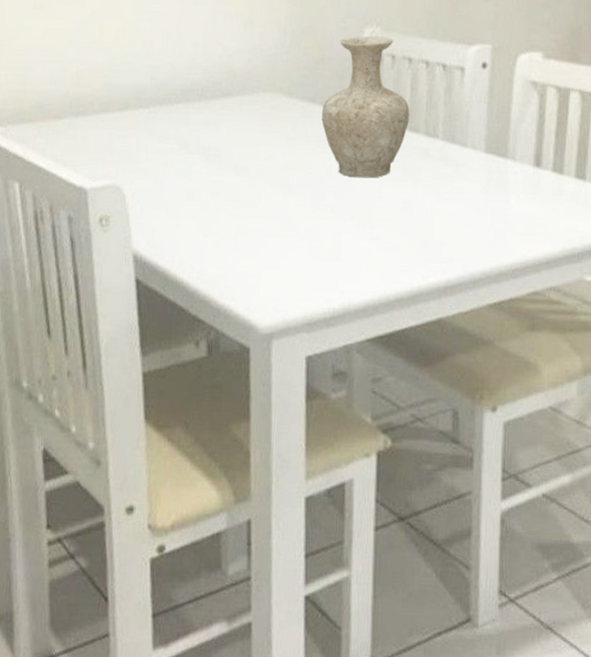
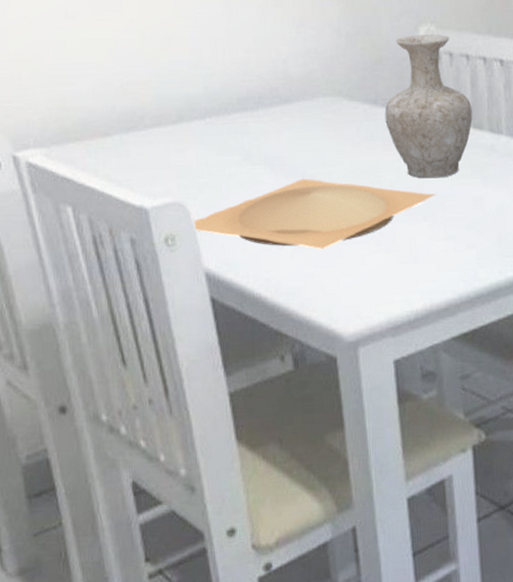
plate: none [128,170,365,241] -> present [193,178,436,250]

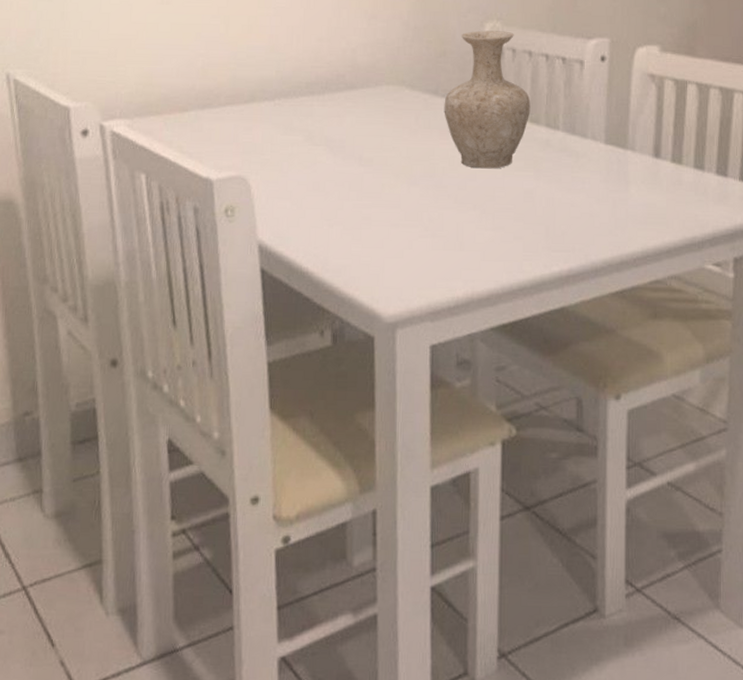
plate: present [193,178,436,250] -> none [253,161,487,231]

